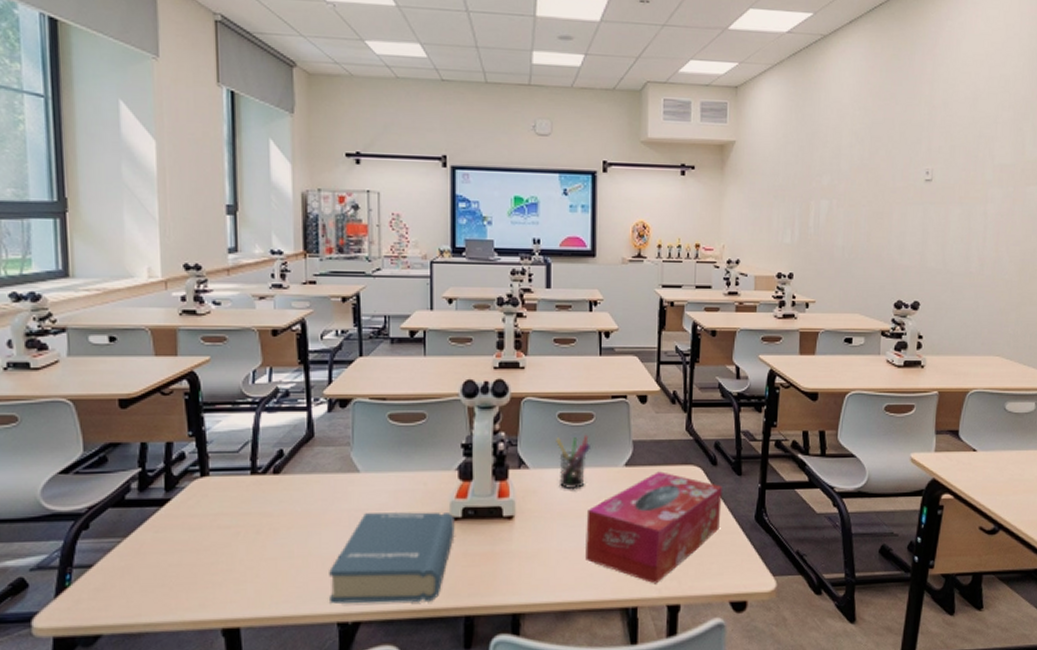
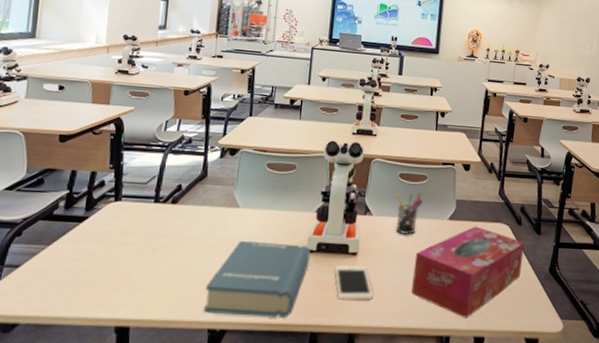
cell phone: none [487,532,539,574] -> present [334,265,374,300]

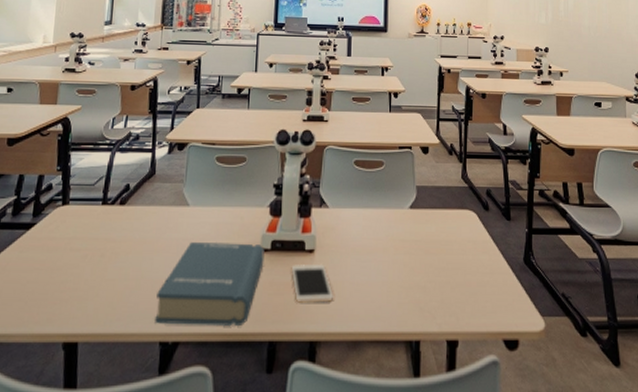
pen holder: present [395,192,423,236] -> none [352,179,381,228]
tissue box: present [411,226,525,318] -> none [375,214,494,319]

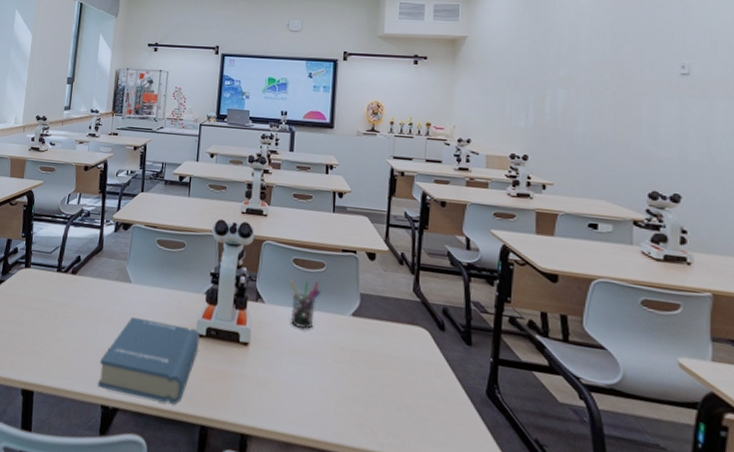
cell phone: present [291,265,334,303] -> none [225,354,267,398]
pen holder: none [352,179,381,228] -> present [290,280,321,330]

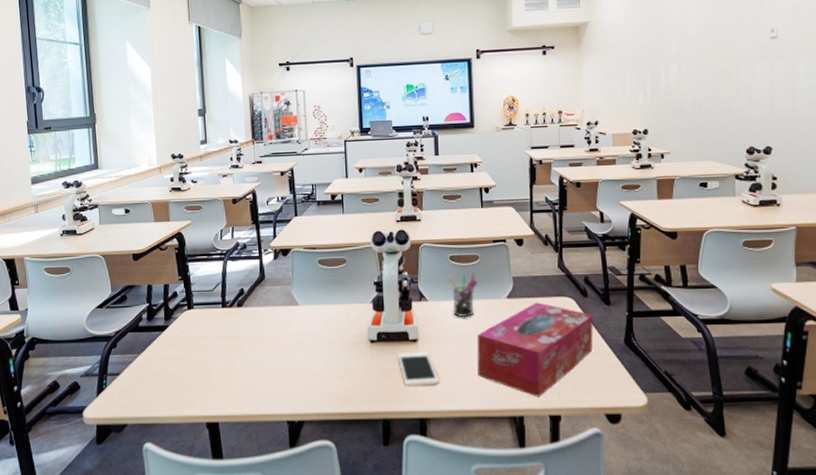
hardback book: present [98,317,200,405] -> none [280,336,372,407]
cell phone: none [225,354,267,398] -> present [397,352,440,386]
tissue box: none [310,326,450,438] -> present [477,302,593,397]

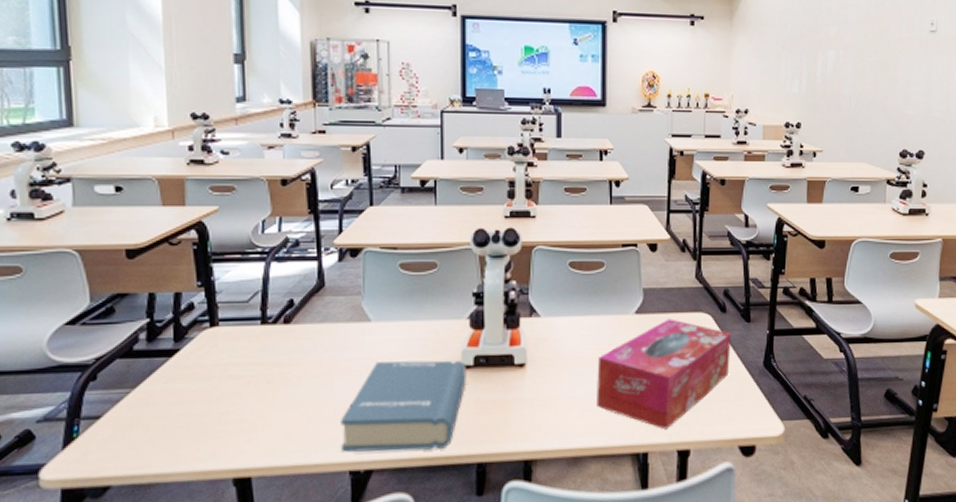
hardback book: none [280,336,372,407] -> present [341,360,466,452]
cell phone: present [397,352,440,386] -> none [499,380,550,421]
pen holder: present [449,272,477,318] -> none [567,282,601,337]

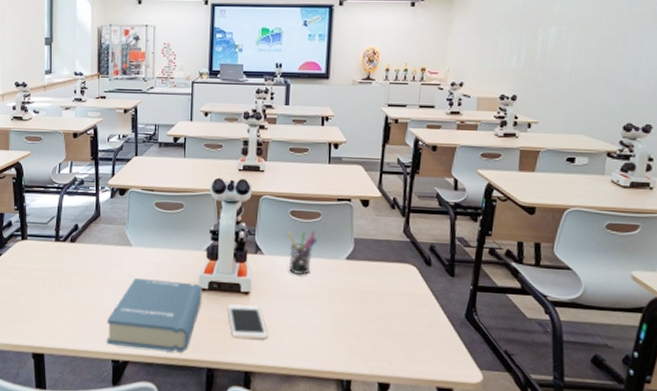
cell phone: none [499,380,550,421] -> present [227,304,268,339]
pen holder: none [567,282,601,337] -> present [287,230,317,276]
tissue box: present [597,319,731,430] -> none [308,266,435,363]

